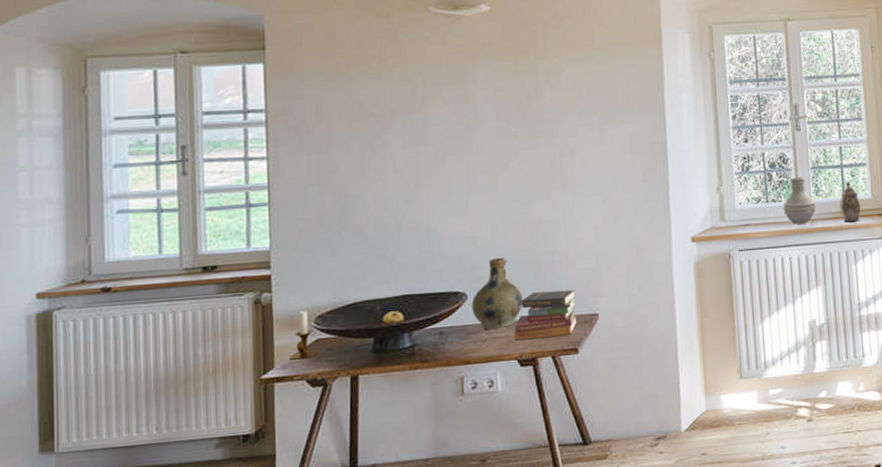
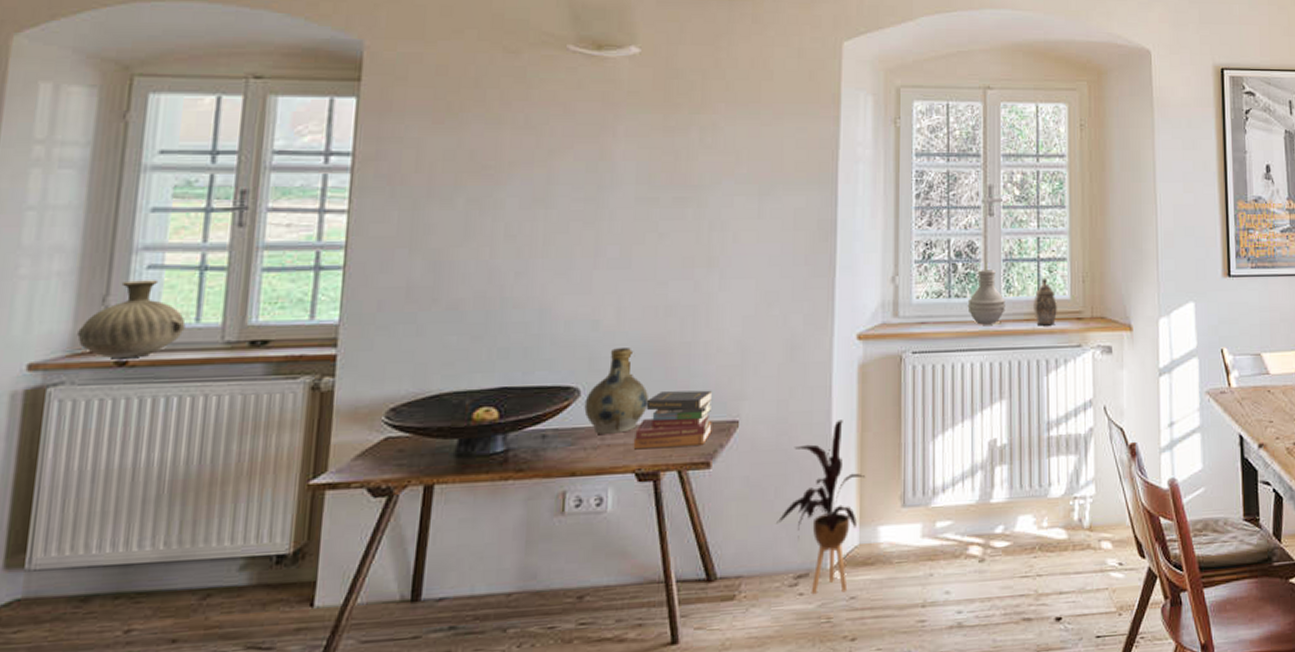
vase: none [70,222,152,287] -> present [77,280,186,359]
candlestick: present [290,311,320,360] -> none [349,402,388,462]
house plant: none [636,309,707,453] -> present [776,420,865,595]

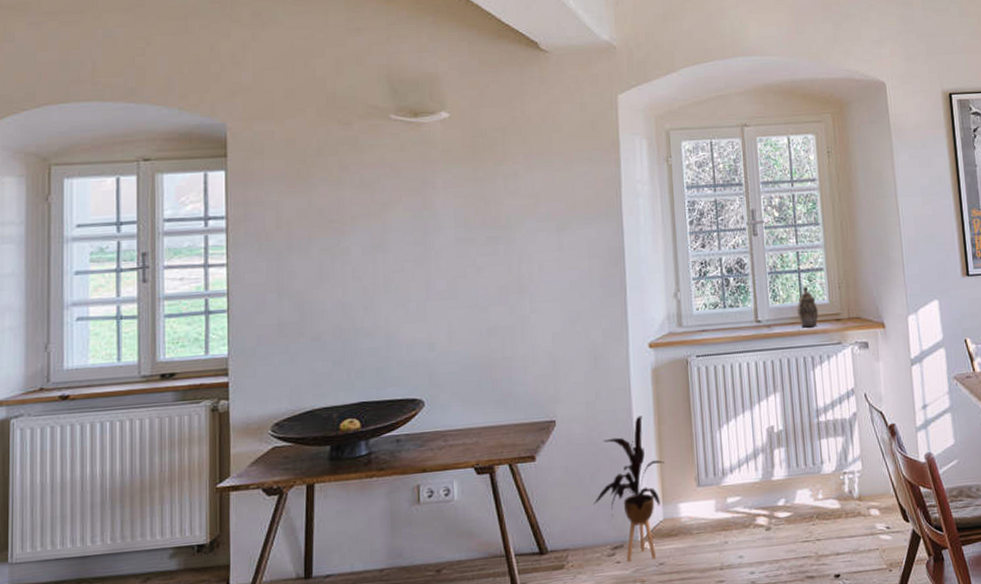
vase: present [77,280,186,359] -> none [29,329,110,394]
ceramic jug: present [584,348,650,435] -> none [428,364,481,438]
books: present [633,390,712,450] -> none [470,396,534,448]
vase: present [967,270,1005,325] -> none [740,282,773,330]

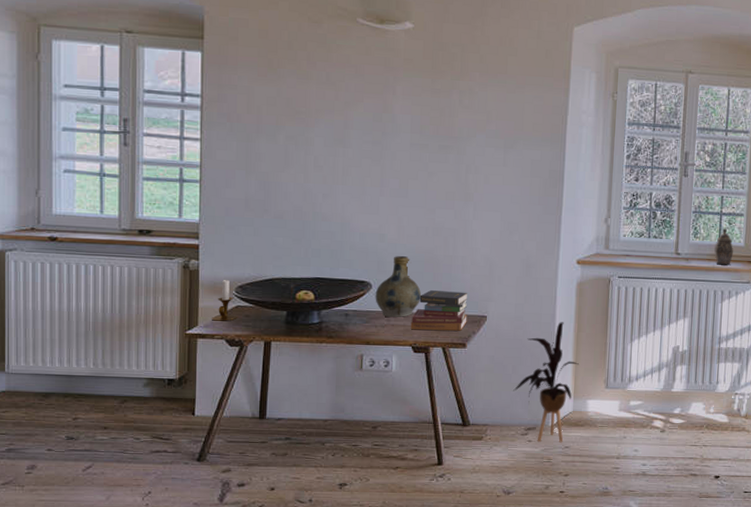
candlestick: none [246,418,276,468] -> present [212,280,239,321]
ceramic jug: none [428,364,481,438] -> present [375,256,422,318]
books: none [470,396,534,448] -> present [410,290,467,331]

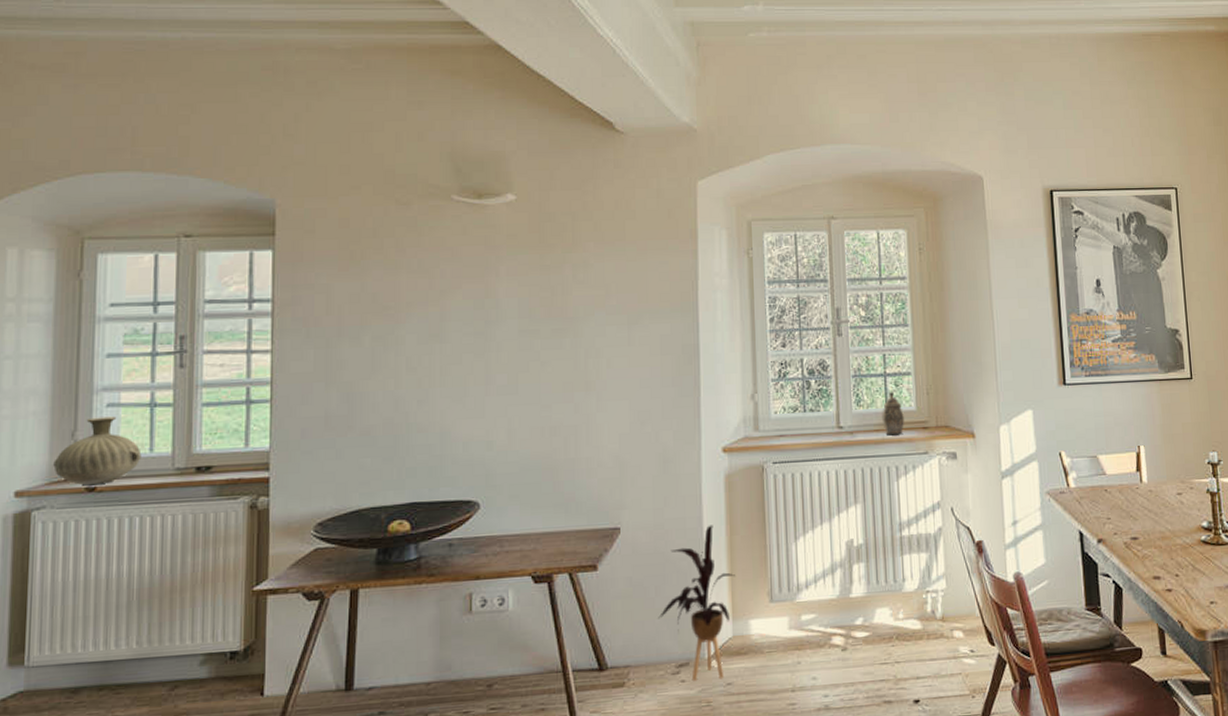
vase: none [22,180,94,236] -> present [53,416,142,486]
candlestick: present [212,280,239,321] -> none [285,517,318,571]
ceramic jug: present [375,256,422,318] -> none [484,465,541,543]
books: present [410,290,467,331] -> none [528,501,597,555]

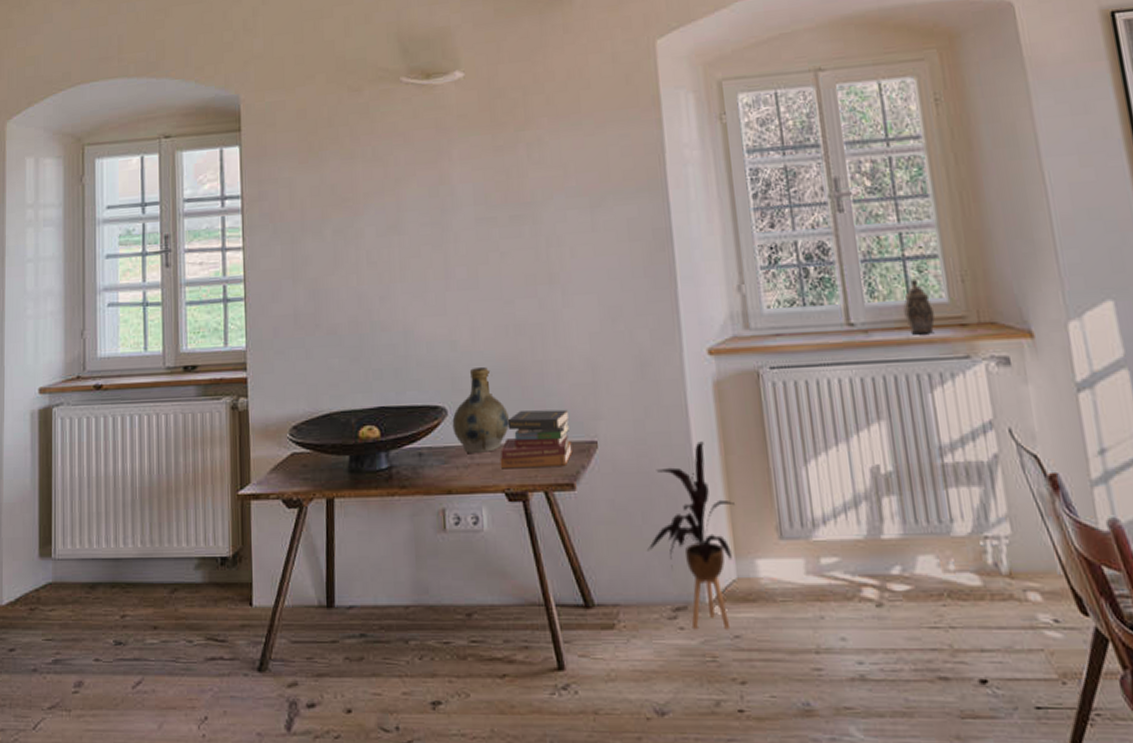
vase: present [53,416,142,486] -> none [68,316,138,384]
ceramic jug: none [484,465,541,543] -> present [452,367,510,454]
books: none [528,501,597,555] -> present [500,409,572,469]

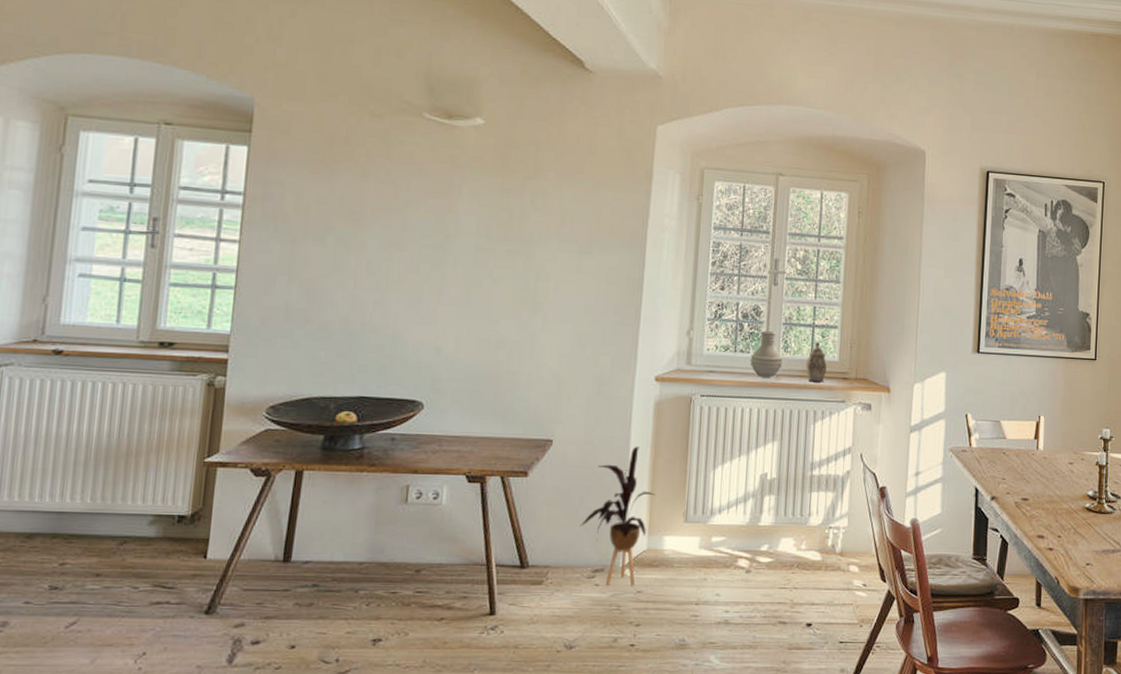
ceramic jug: present [452,367,510,454] -> none [426,372,480,443]
books: present [500,409,572,469] -> none [465,411,532,457]
vase: none [825,272,871,336] -> present [750,331,783,378]

